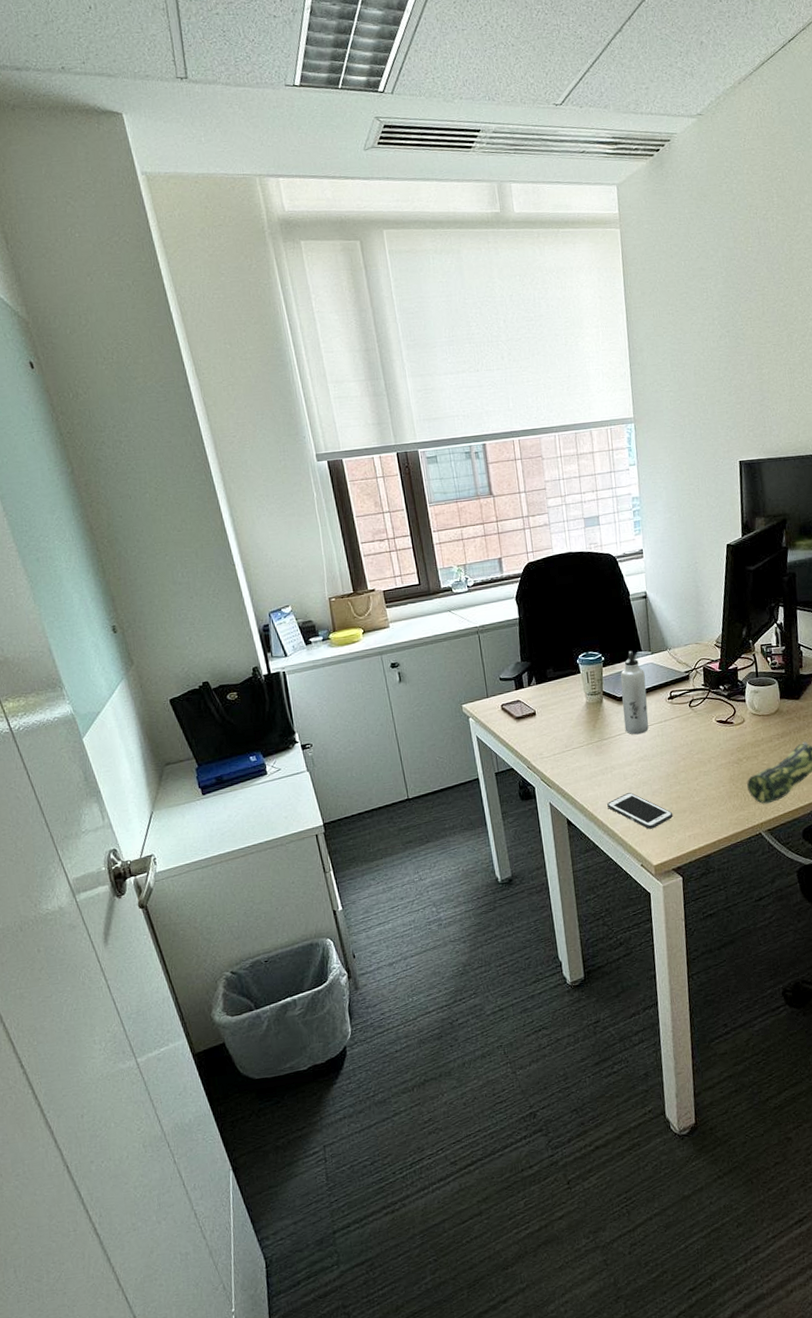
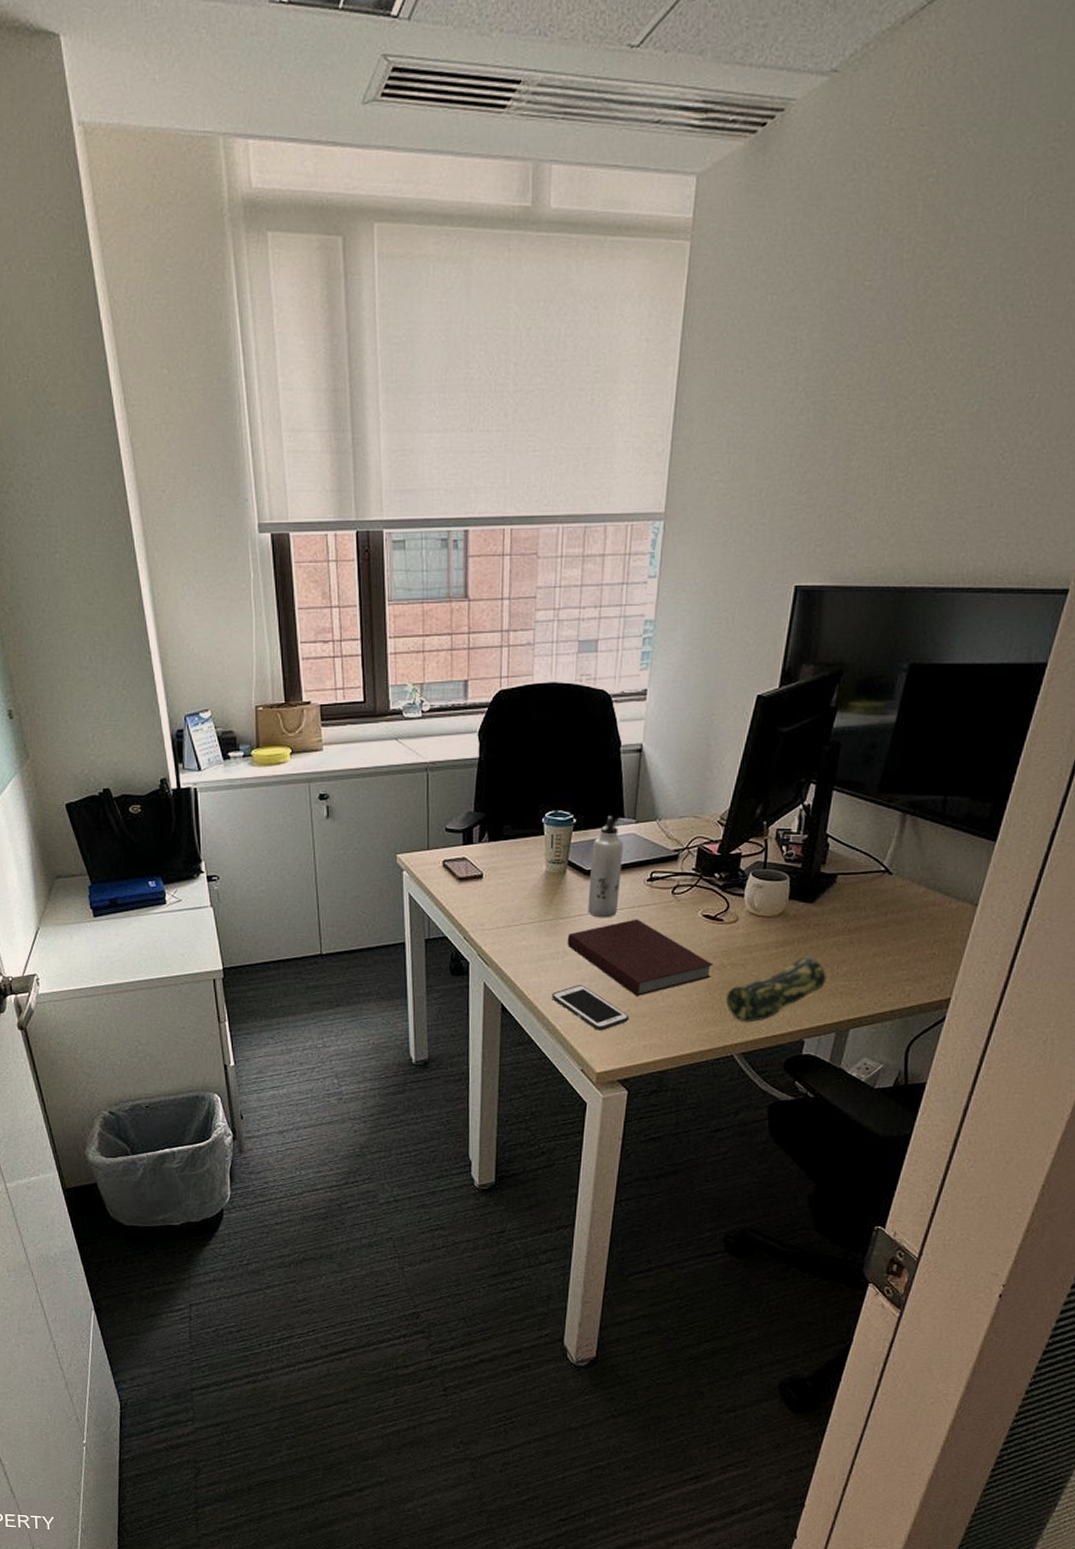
notebook: none [612,731,732,795] -> present [567,919,714,996]

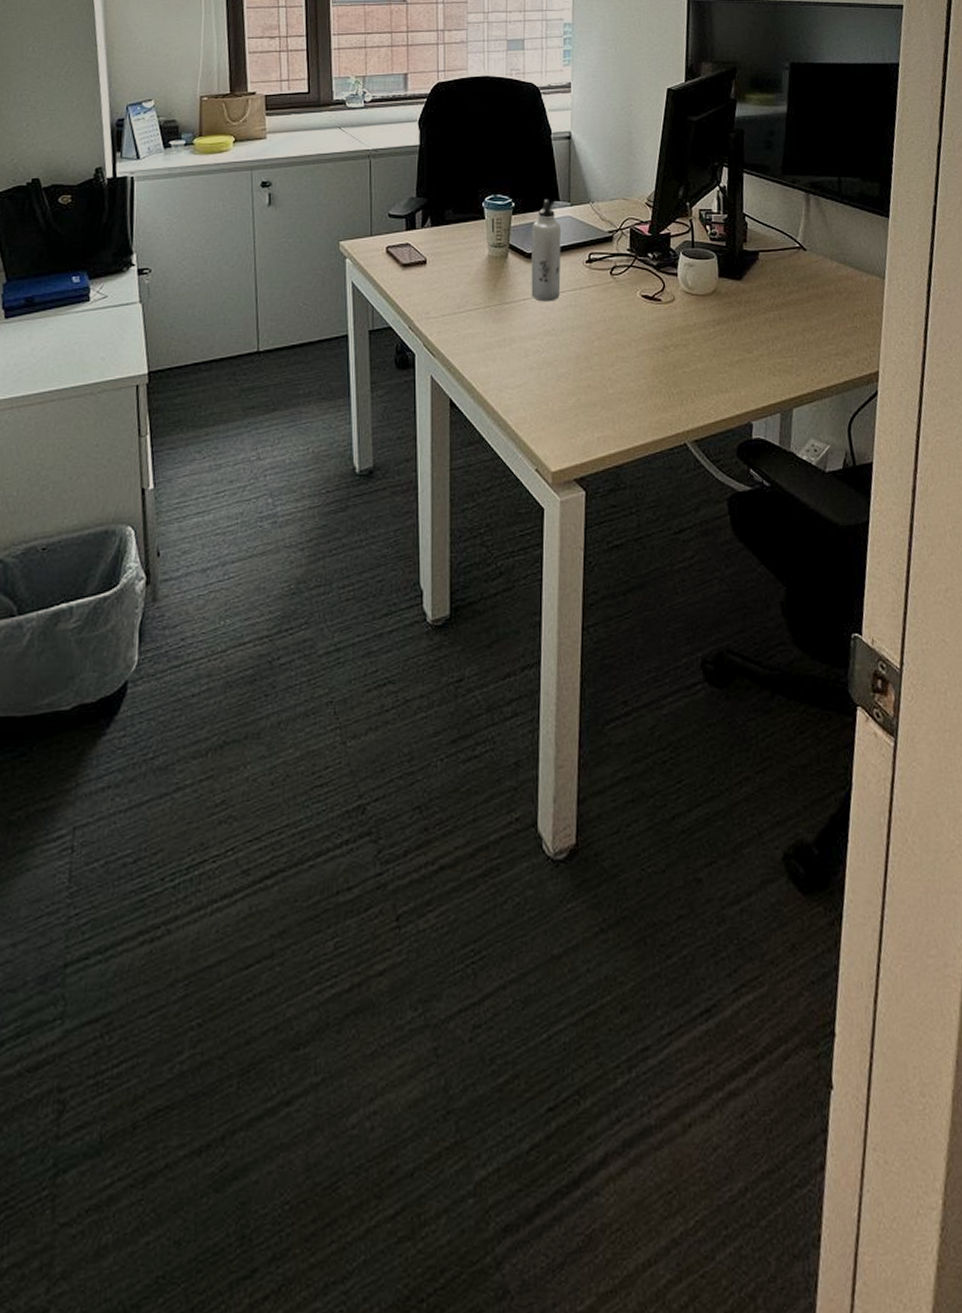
cell phone: present [552,985,629,1031] -> none [501,374,581,424]
notebook: present [567,919,714,996] -> none [513,301,657,383]
pencil case: present [726,955,827,1023] -> none [673,333,764,407]

